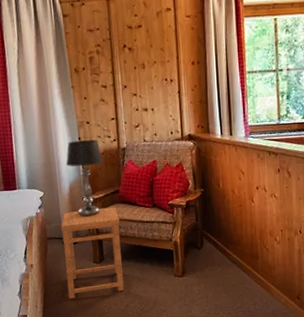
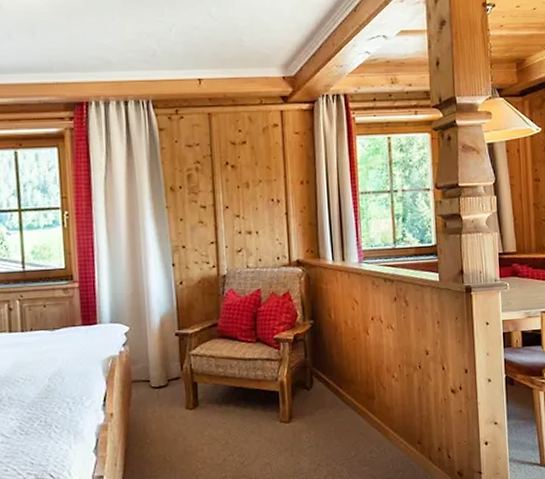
side table: present [61,207,124,299] -> none [148,342,221,454]
table lamp: present [65,140,104,217] -> none [156,266,201,355]

